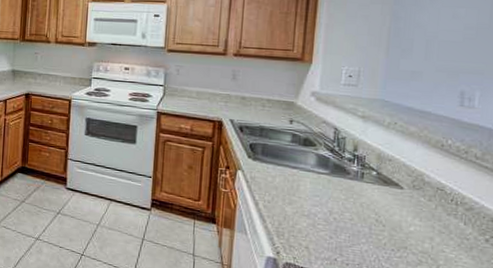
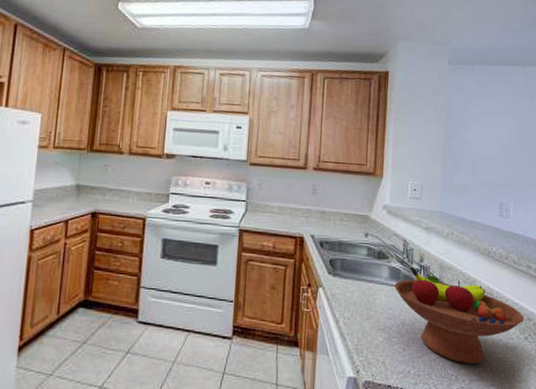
fruit bowl: none [321,156,486,261] -> present [394,267,524,365]

